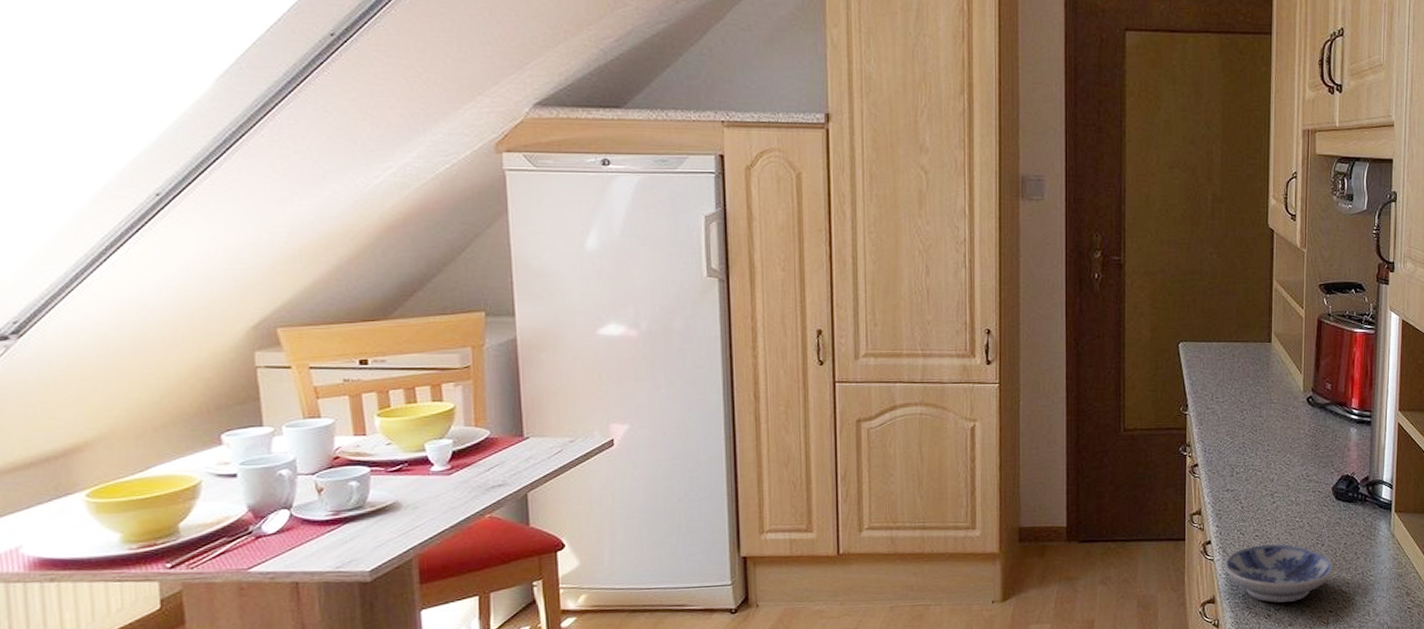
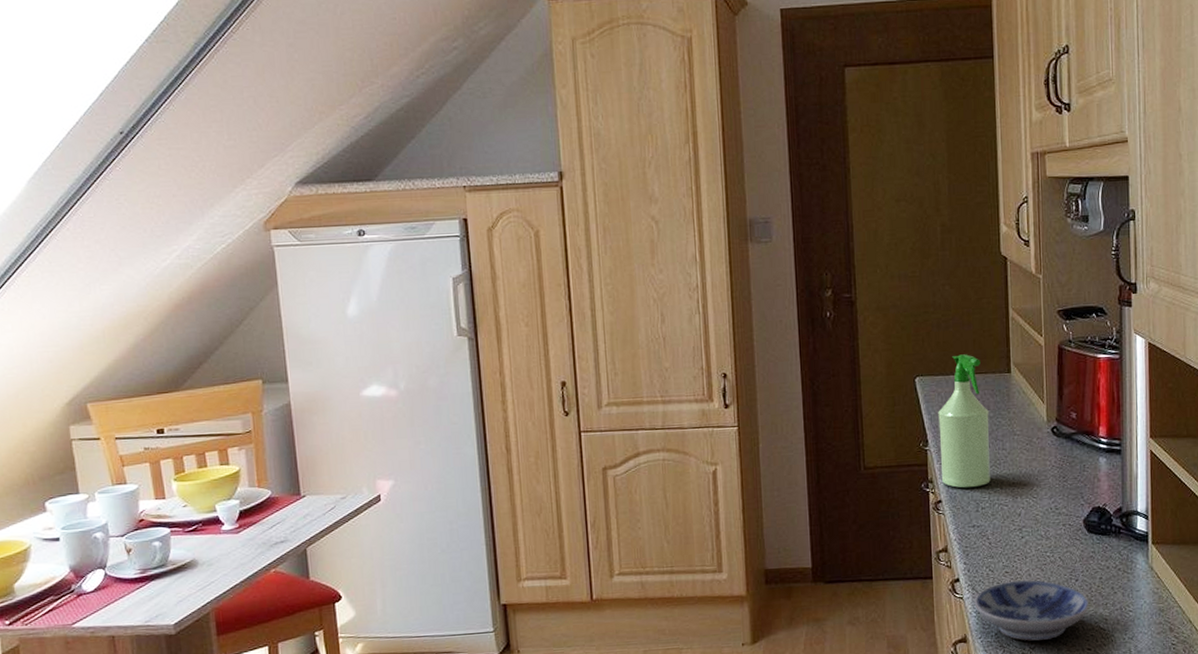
spray bottle: none [1199,322,1248,453] -> present [938,354,990,488]

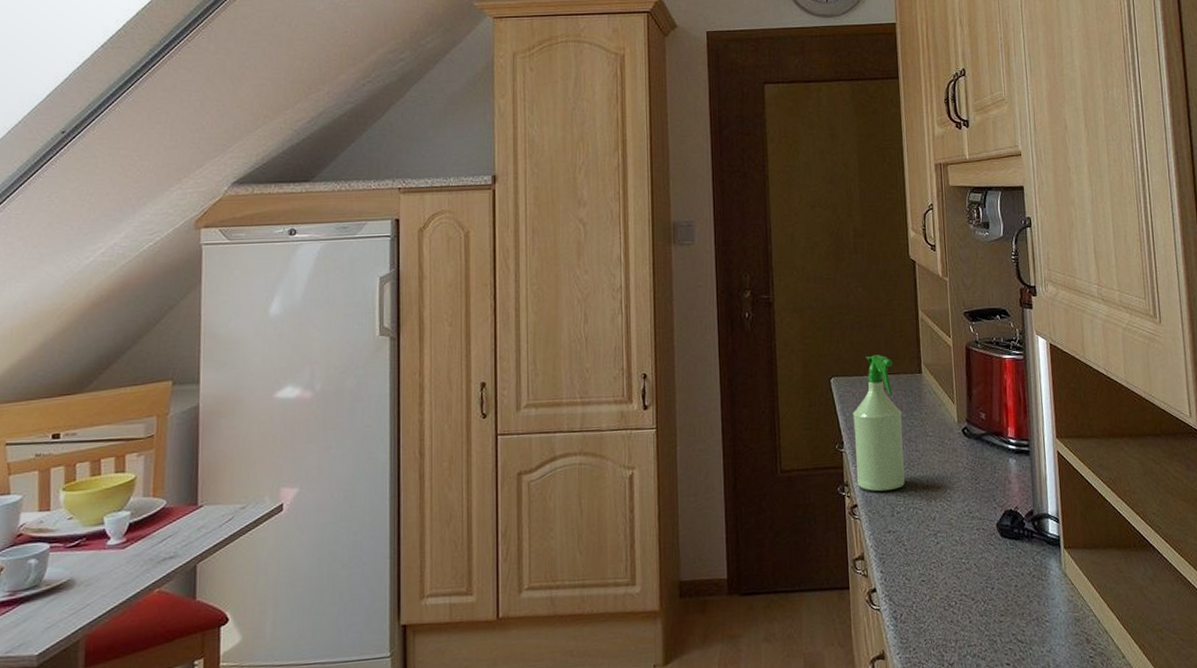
bowl: present [974,580,1090,641] -> none [891,588,1006,656]

